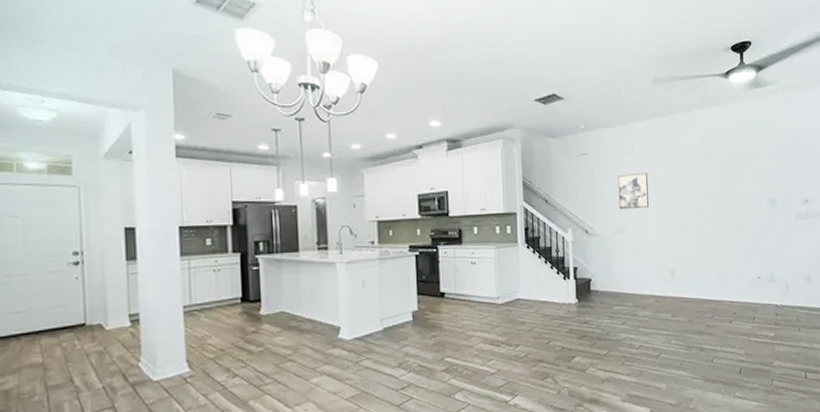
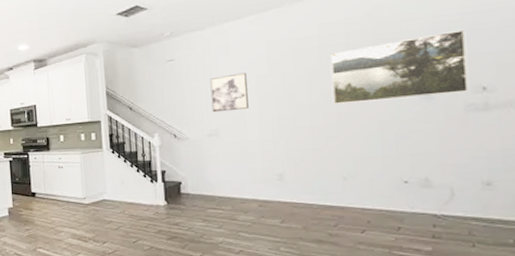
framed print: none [710,152,797,207] -> present [331,30,468,104]

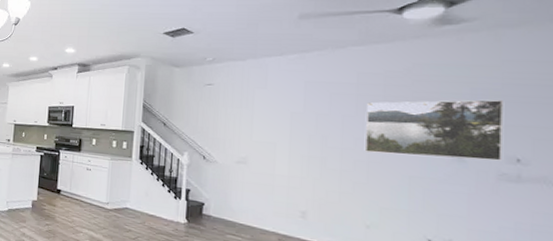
wall art: present [210,72,249,113] -> none [243,107,281,142]

